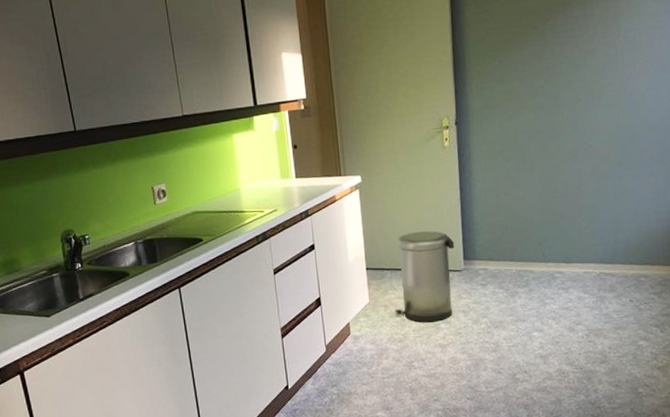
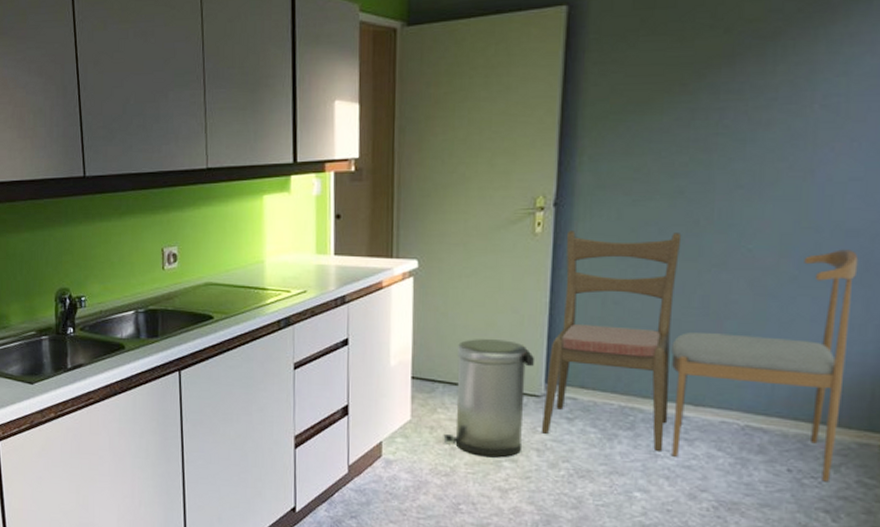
dining chair: none [464,137,550,300] -> present [541,231,682,451]
dining chair: none [547,139,659,305] -> present [671,249,859,482]

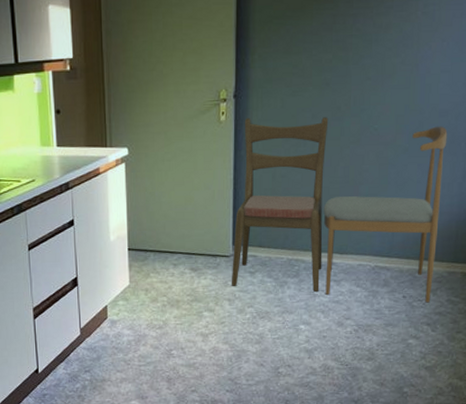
pedal bin: present [443,339,534,458] -> none [156,212,223,310]

